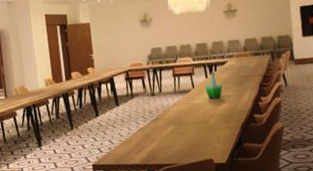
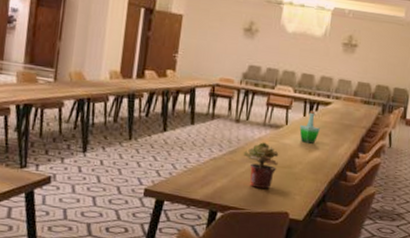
potted plant: none [163,106,194,145] -> present [243,142,279,189]

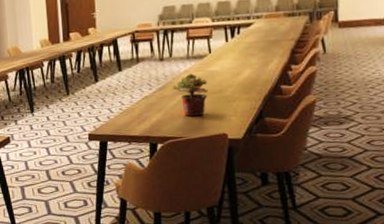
bottle: present [299,111,320,144] -> none [224,35,245,67]

